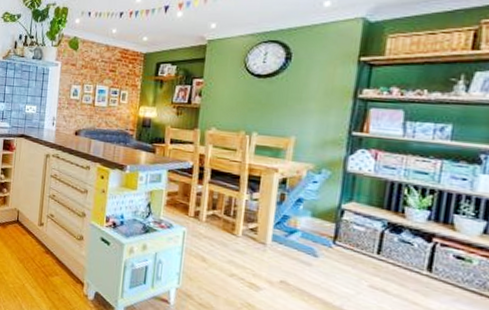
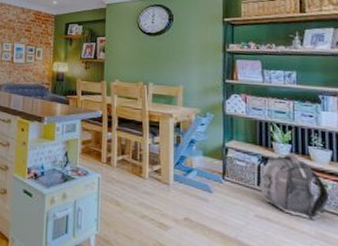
backpack: none [380,221,473,297] -> present [261,154,330,220]

